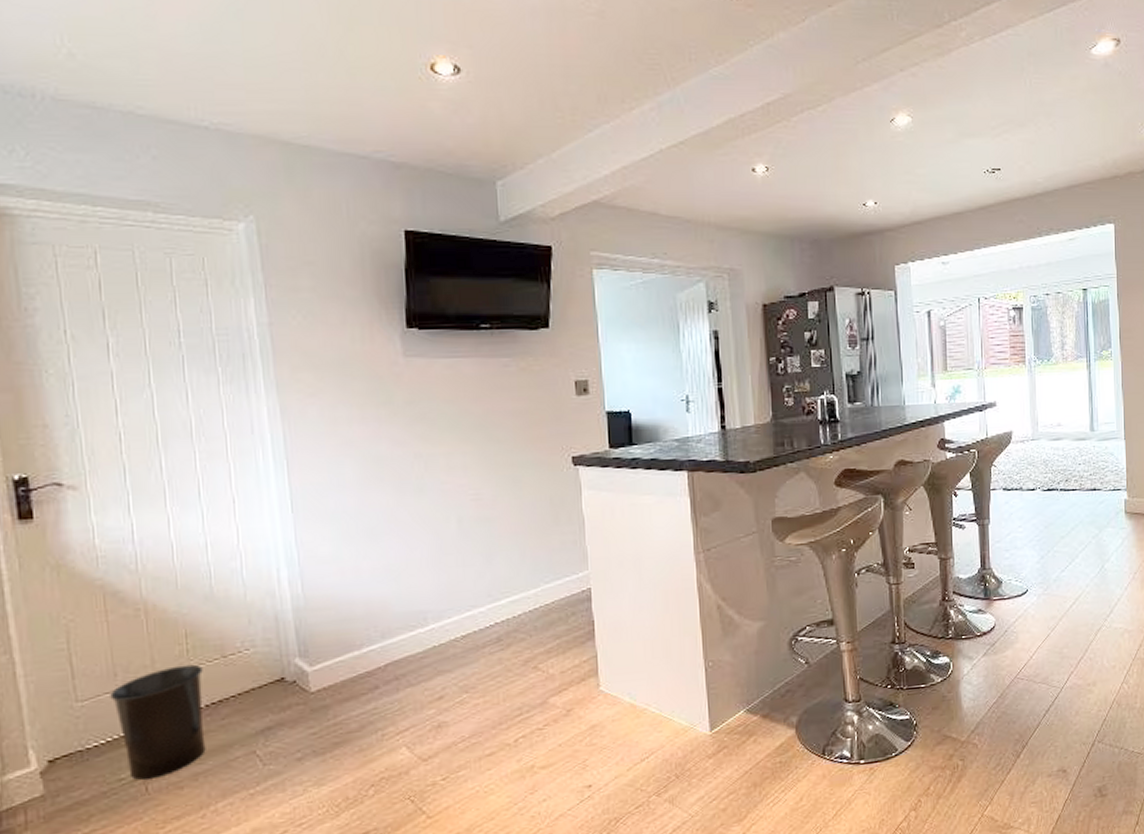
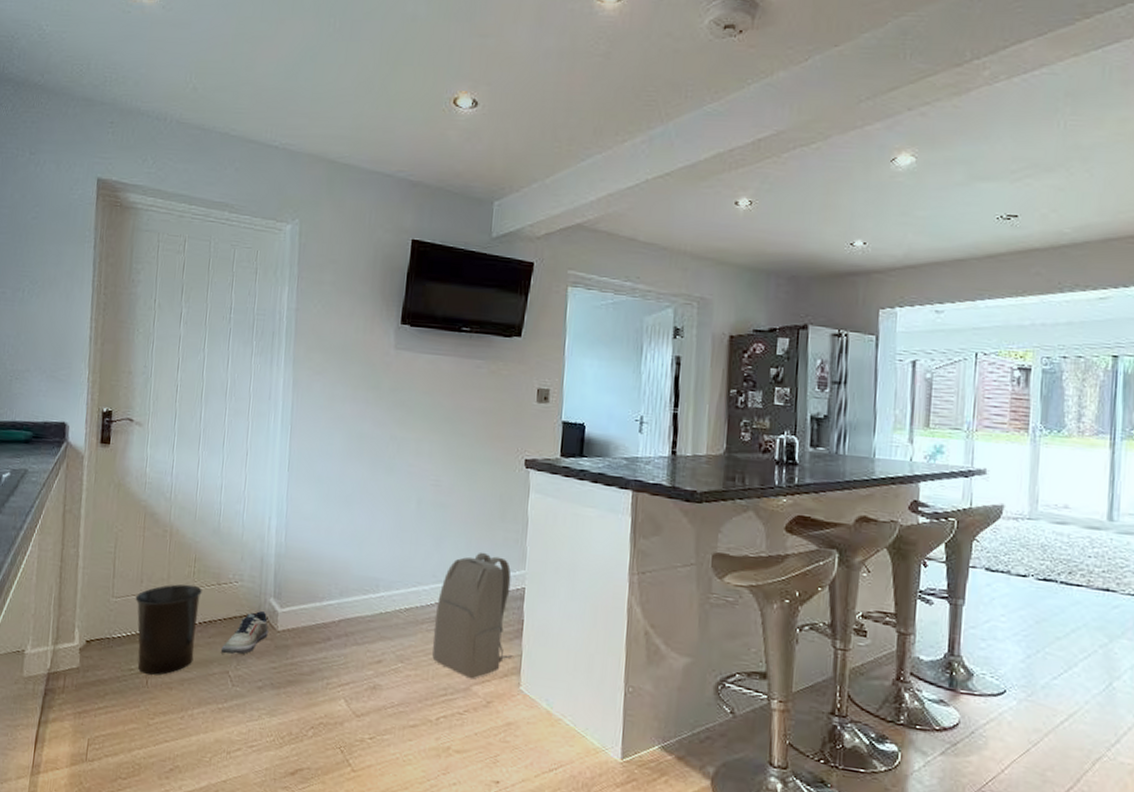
shoe: none [242,675,299,733] -> present [221,611,269,655]
backpack: none [496,560,588,692] -> present [432,552,513,679]

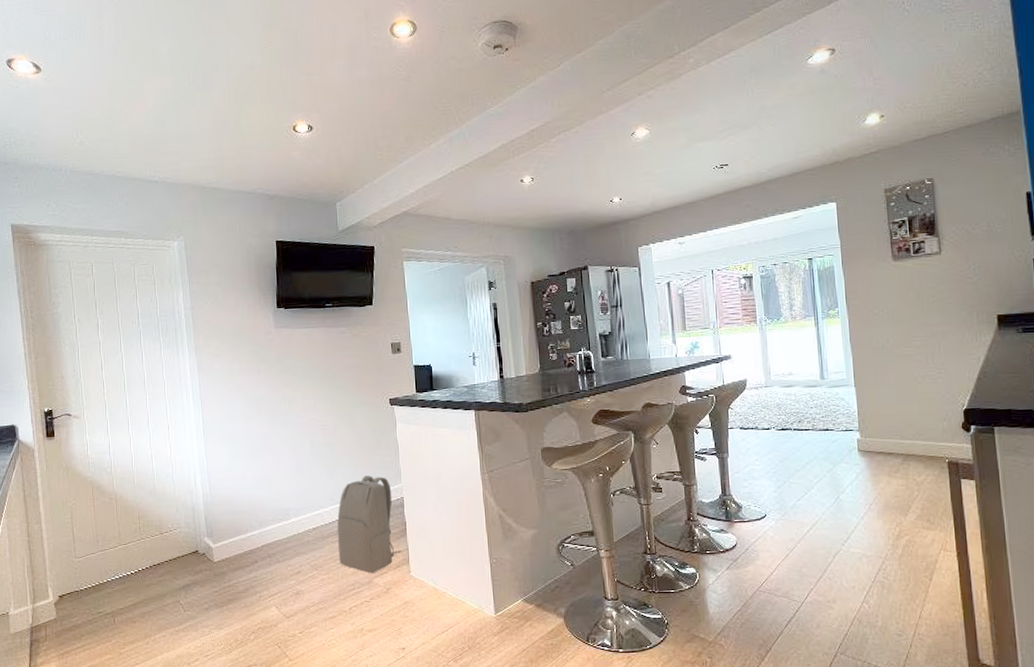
waste bin: present [135,584,202,675] -> none [94,537,150,614]
shoe: present [221,611,269,655] -> none [171,549,207,587]

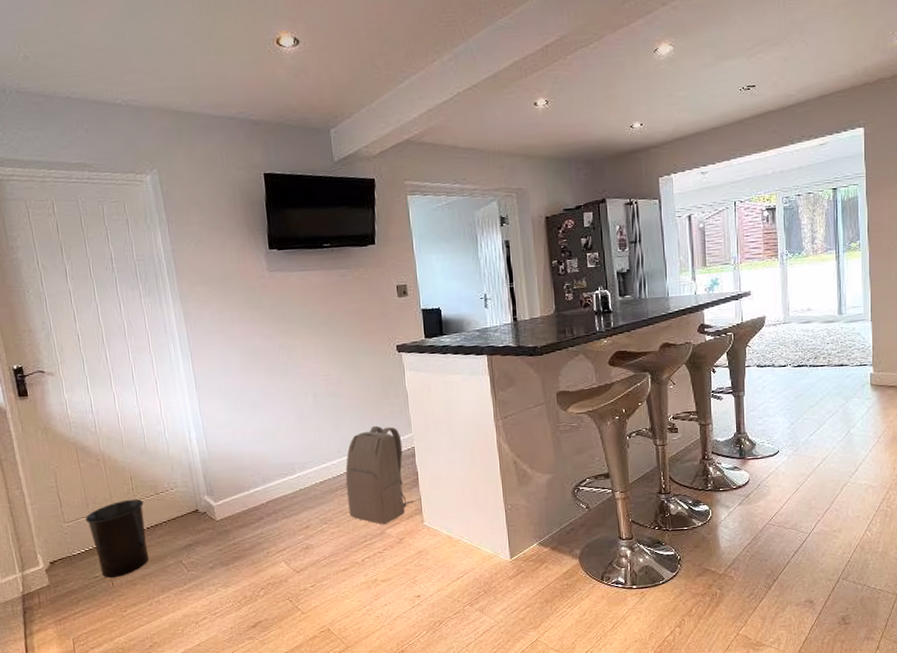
waste bin: none [94,537,150,614] -> present [85,499,149,578]

